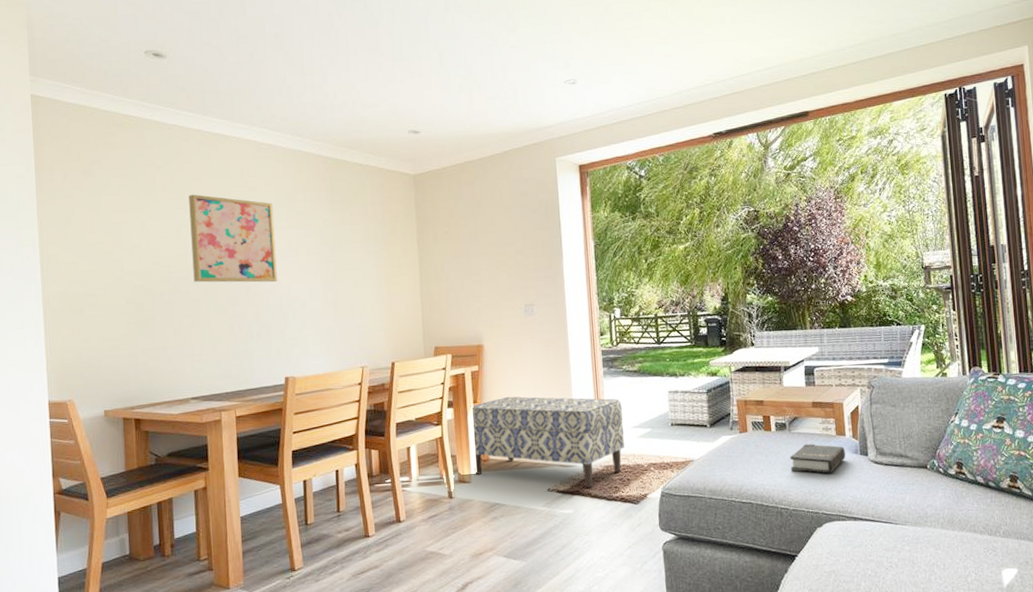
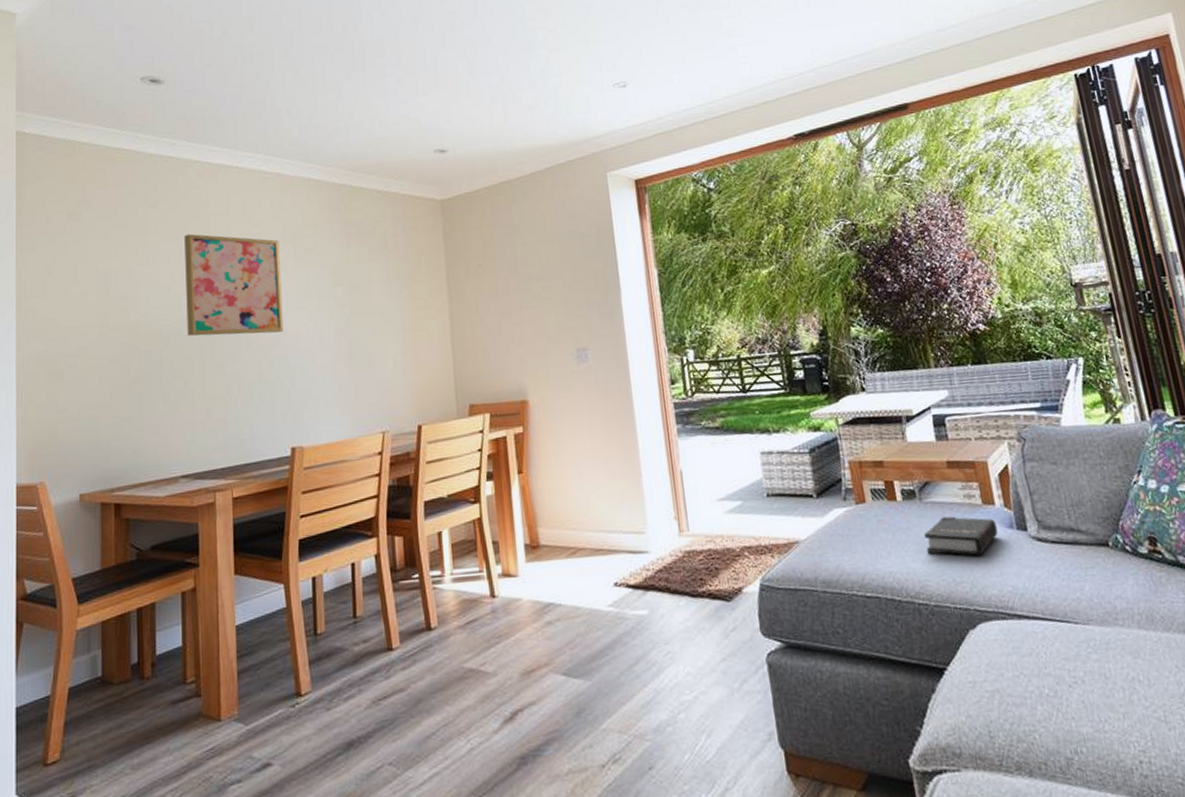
bench: present [470,396,625,488] -> none [514,463,710,581]

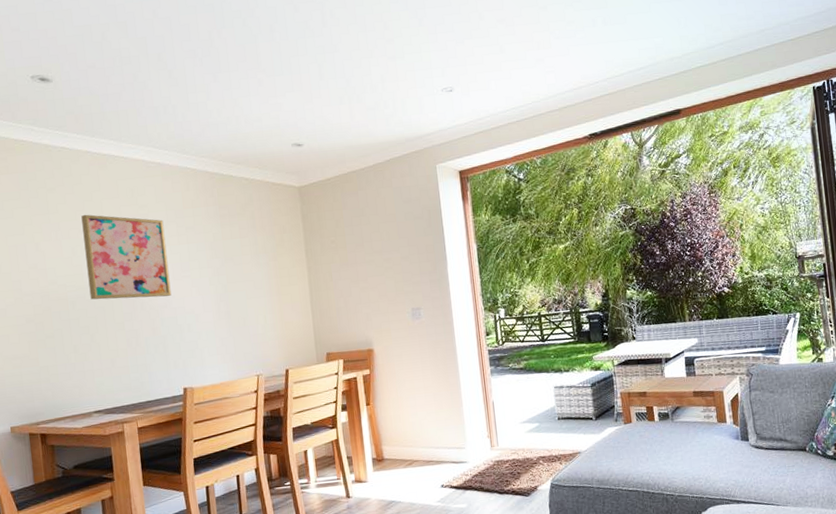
hardback book: present [924,516,998,557] -> none [674,431,727,460]

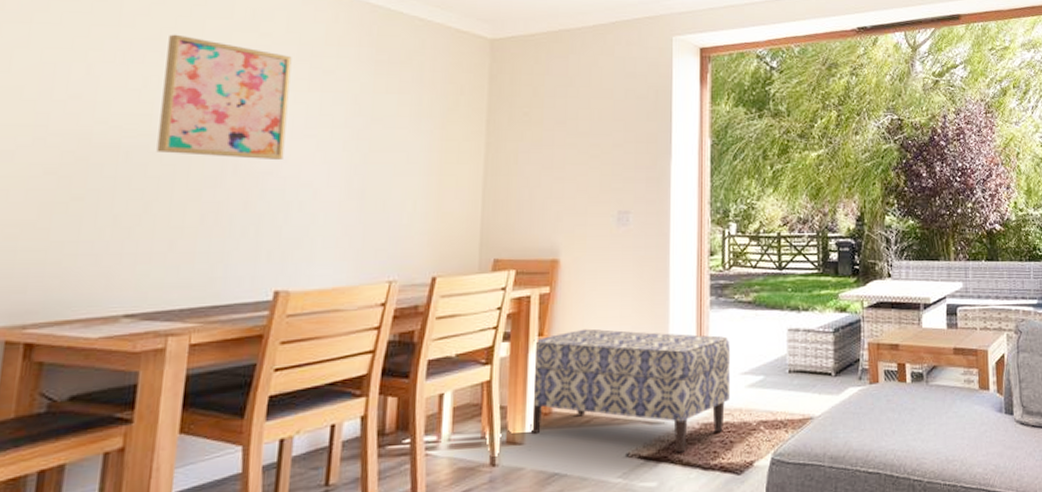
bench: none [363,396,514,483] -> present [530,328,731,453]

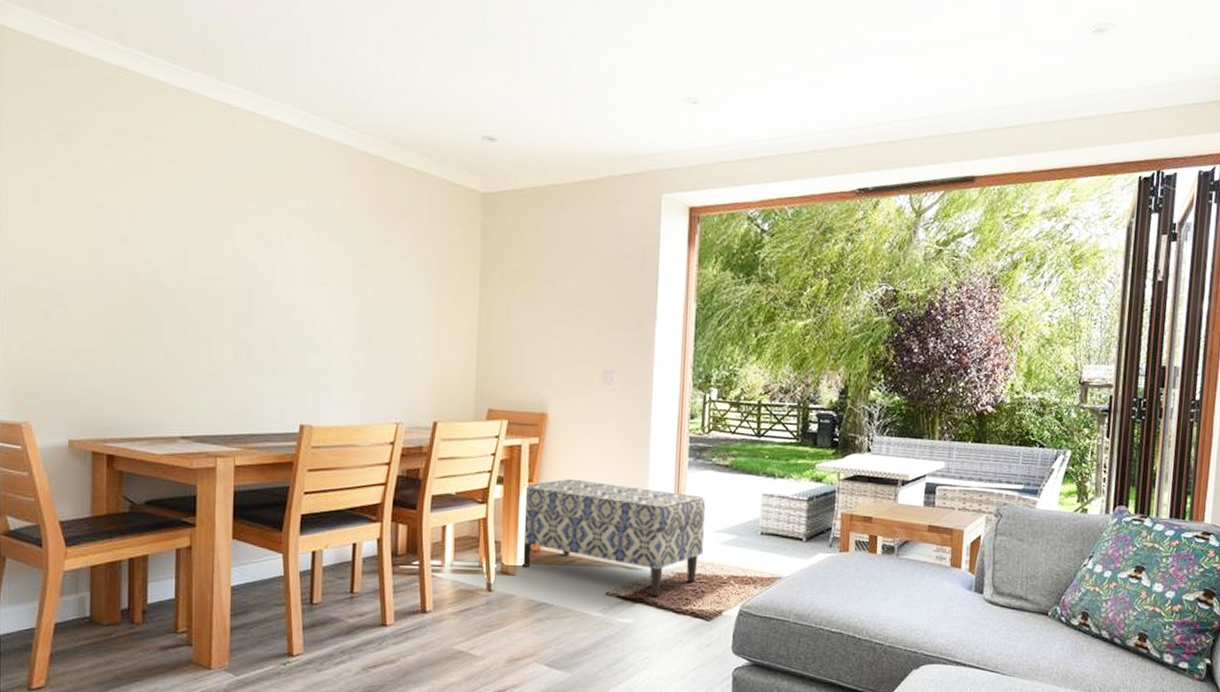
wall art: present [156,34,292,161] -> none [194,181,302,306]

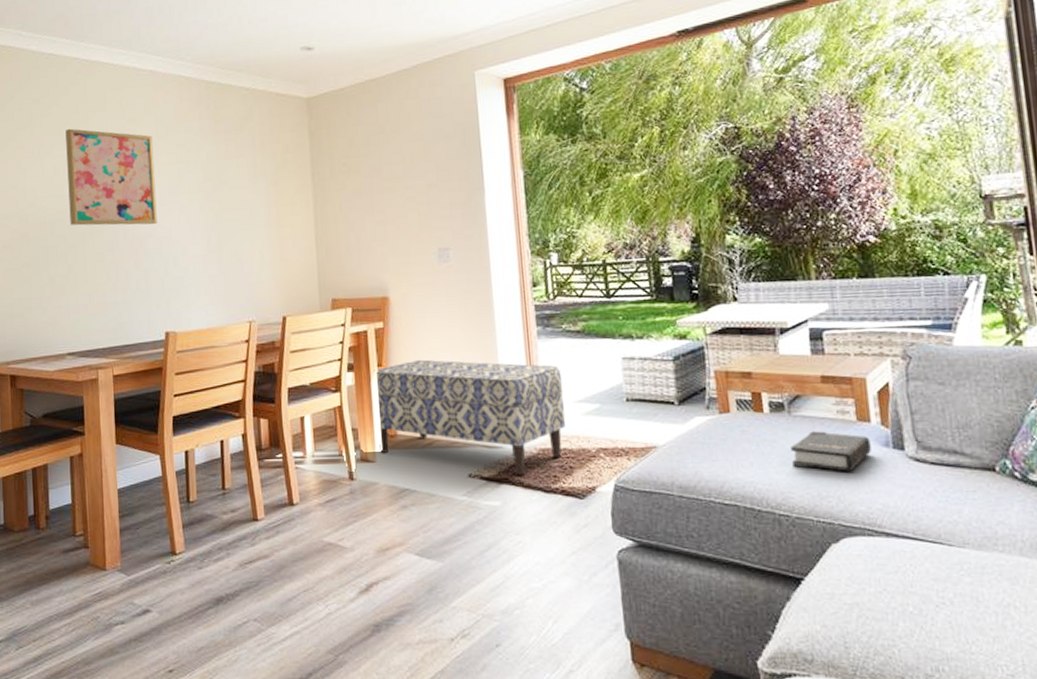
wall art: none [194,181,302,306] -> present [65,128,157,226]
hardback book: none [893,573,958,610] -> present [791,431,871,472]

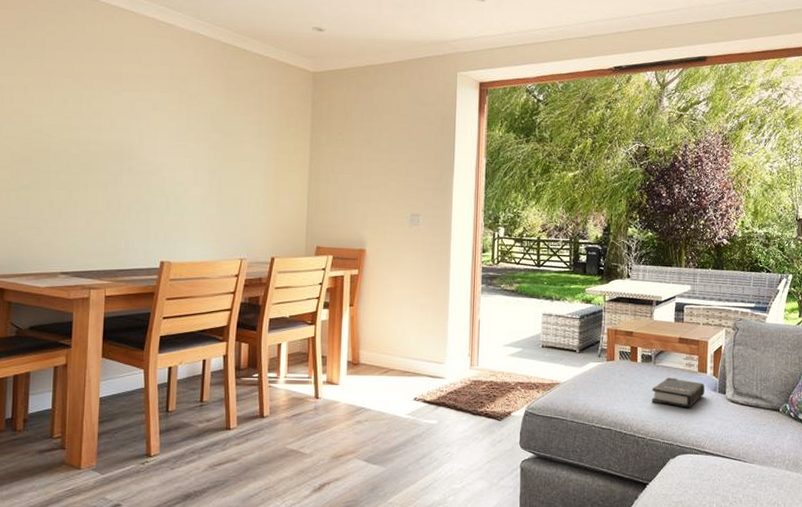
wall art: present [65,128,157,226] -> none [75,64,166,164]
bench: present [374,359,566,475] -> none [343,303,496,400]

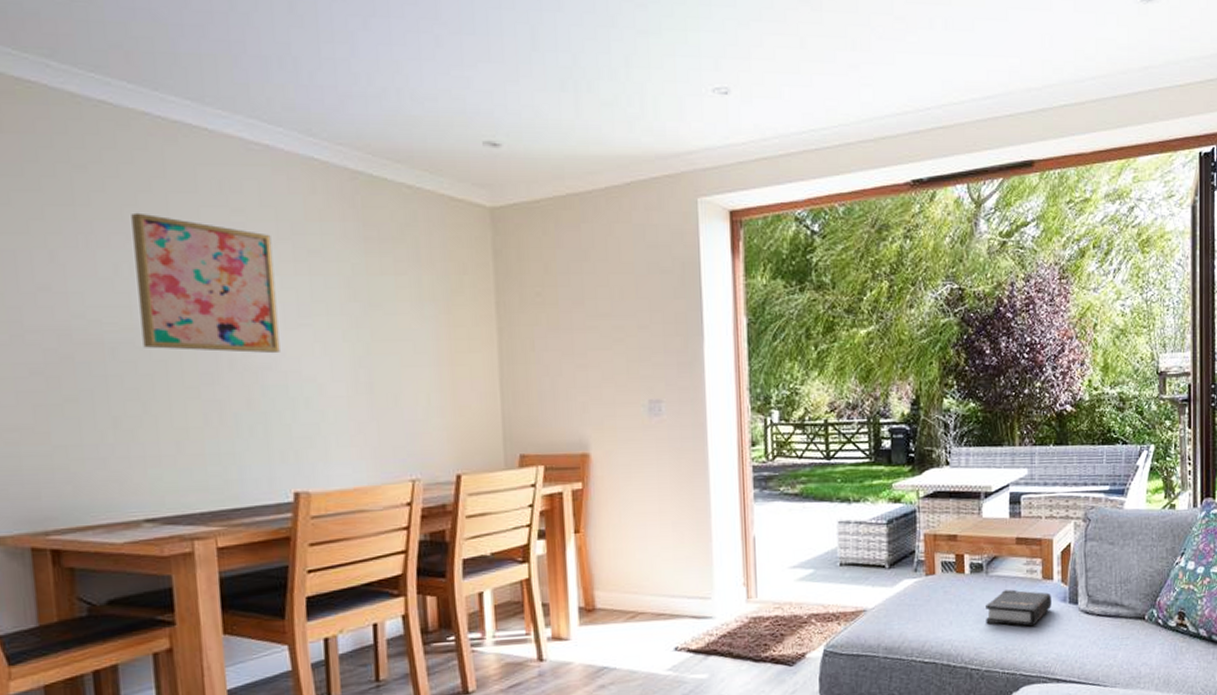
wall art: none [75,64,166,164] -> present [131,212,280,354]

